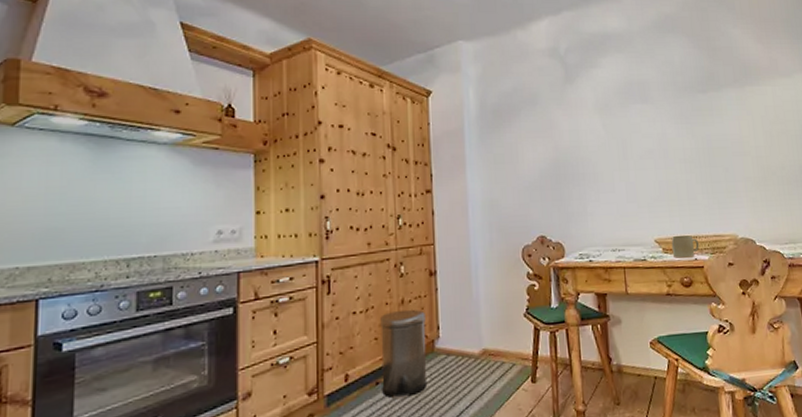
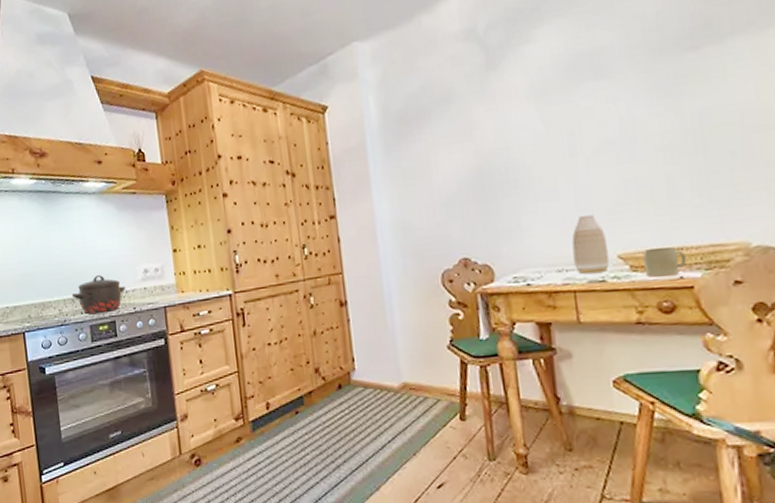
cooking pot: none [116,234,191,280] -> present [71,275,126,315]
pedal bin: present [380,309,426,400] -> none [294,341,345,430]
vase: none [623,206,649,254] -> present [571,214,610,275]

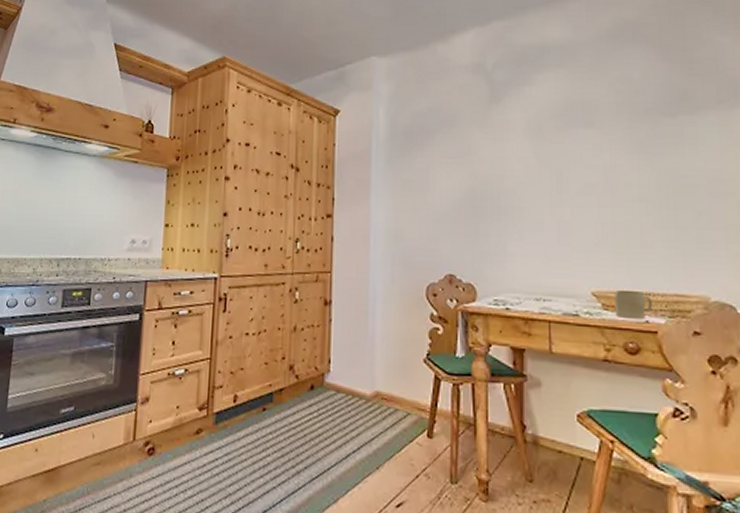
cooking pot: present [71,275,126,315] -> none [50,239,109,280]
vase: present [571,214,610,275] -> none [551,249,584,308]

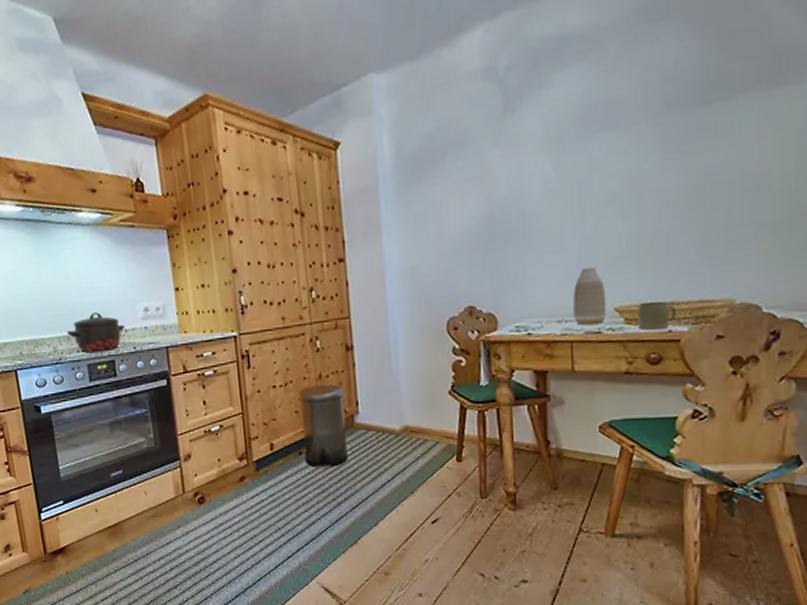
cooking pot: none [50,239,109,280] -> present [66,312,125,354]
pedal bin: none [268,337,317,431] -> present [299,384,348,469]
vase: none [551,249,584,308] -> present [573,267,607,326]

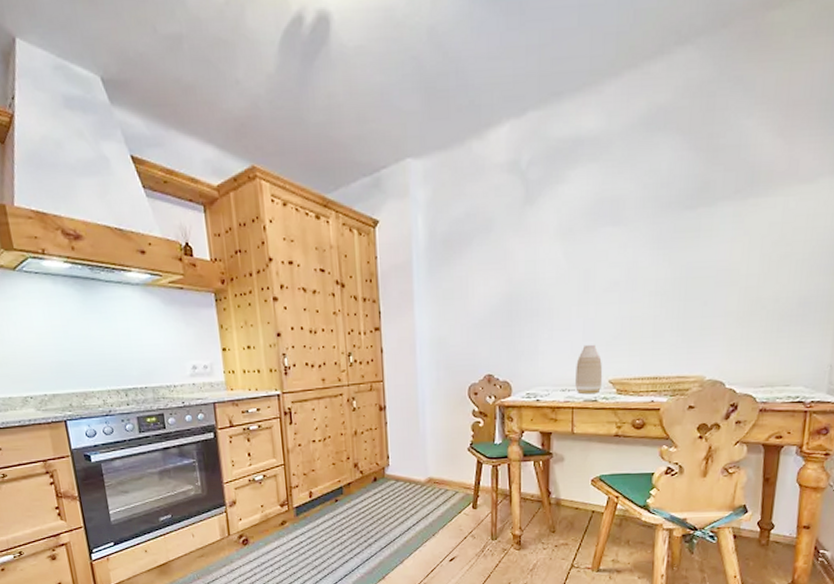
cooking pot: present [66,312,125,354] -> none [116,368,174,407]
pedal bin: present [299,384,348,469] -> none [336,440,378,515]
mug: present [637,302,677,332] -> none [627,376,659,401]

